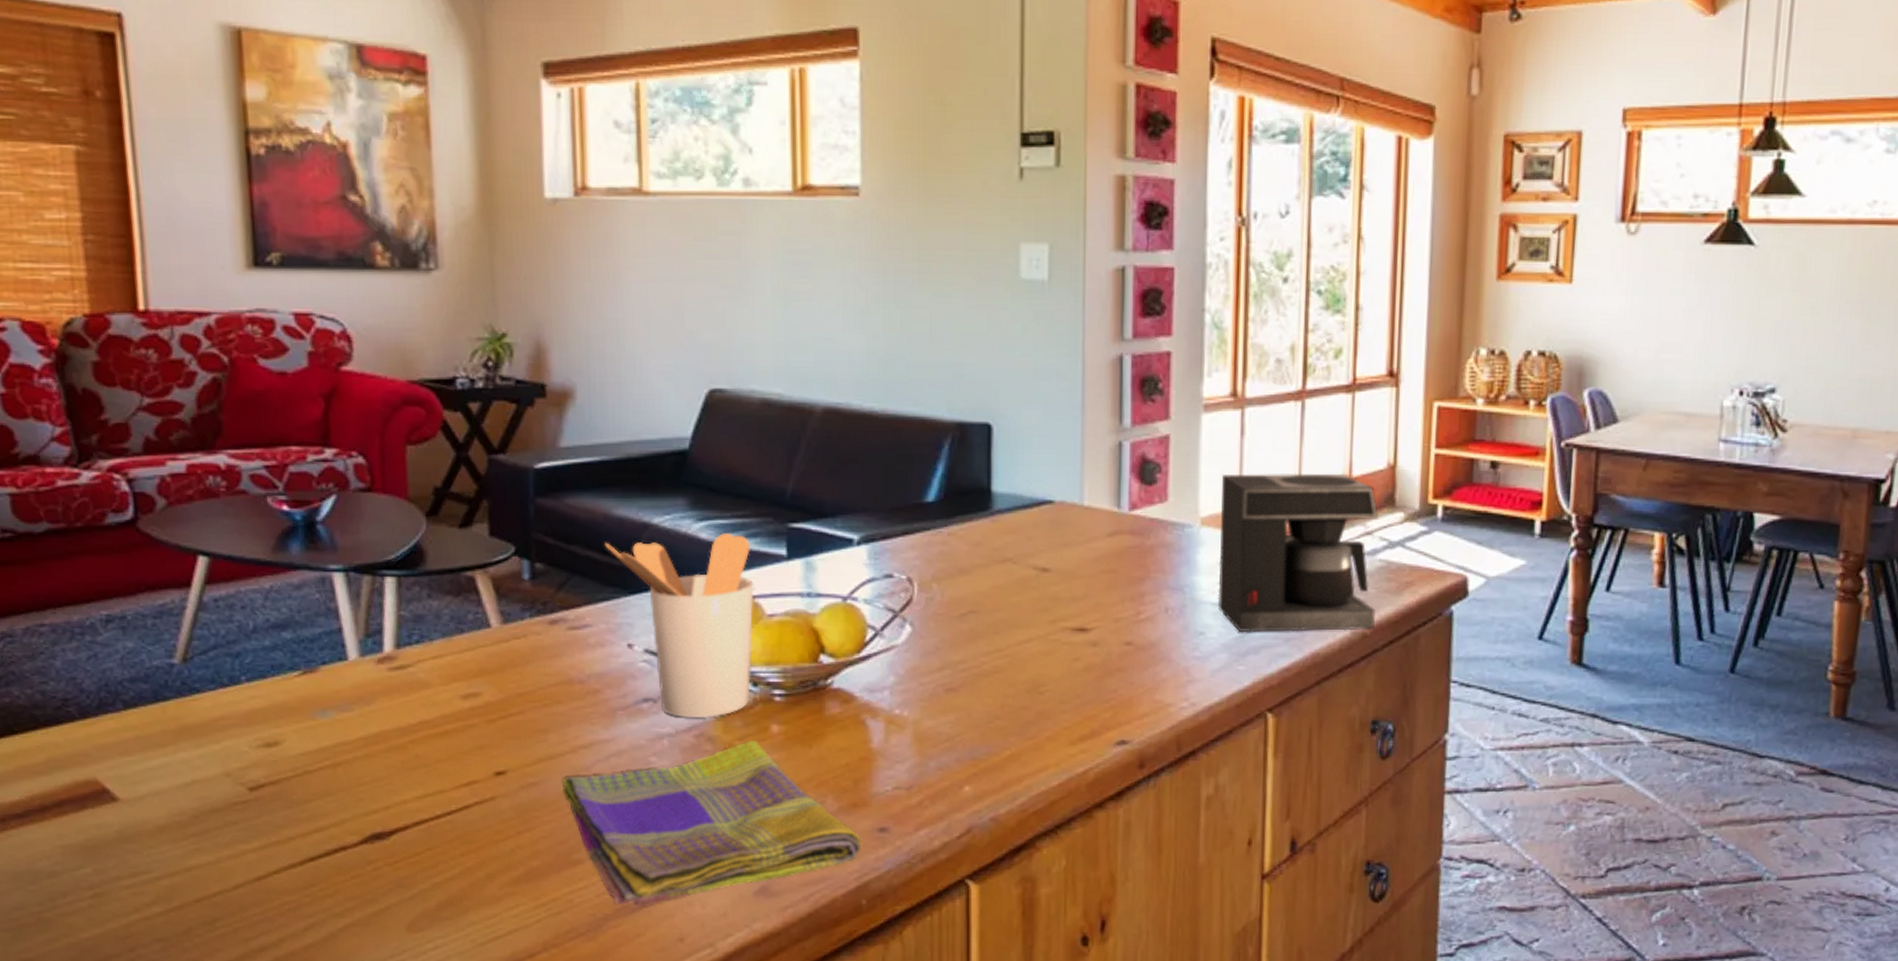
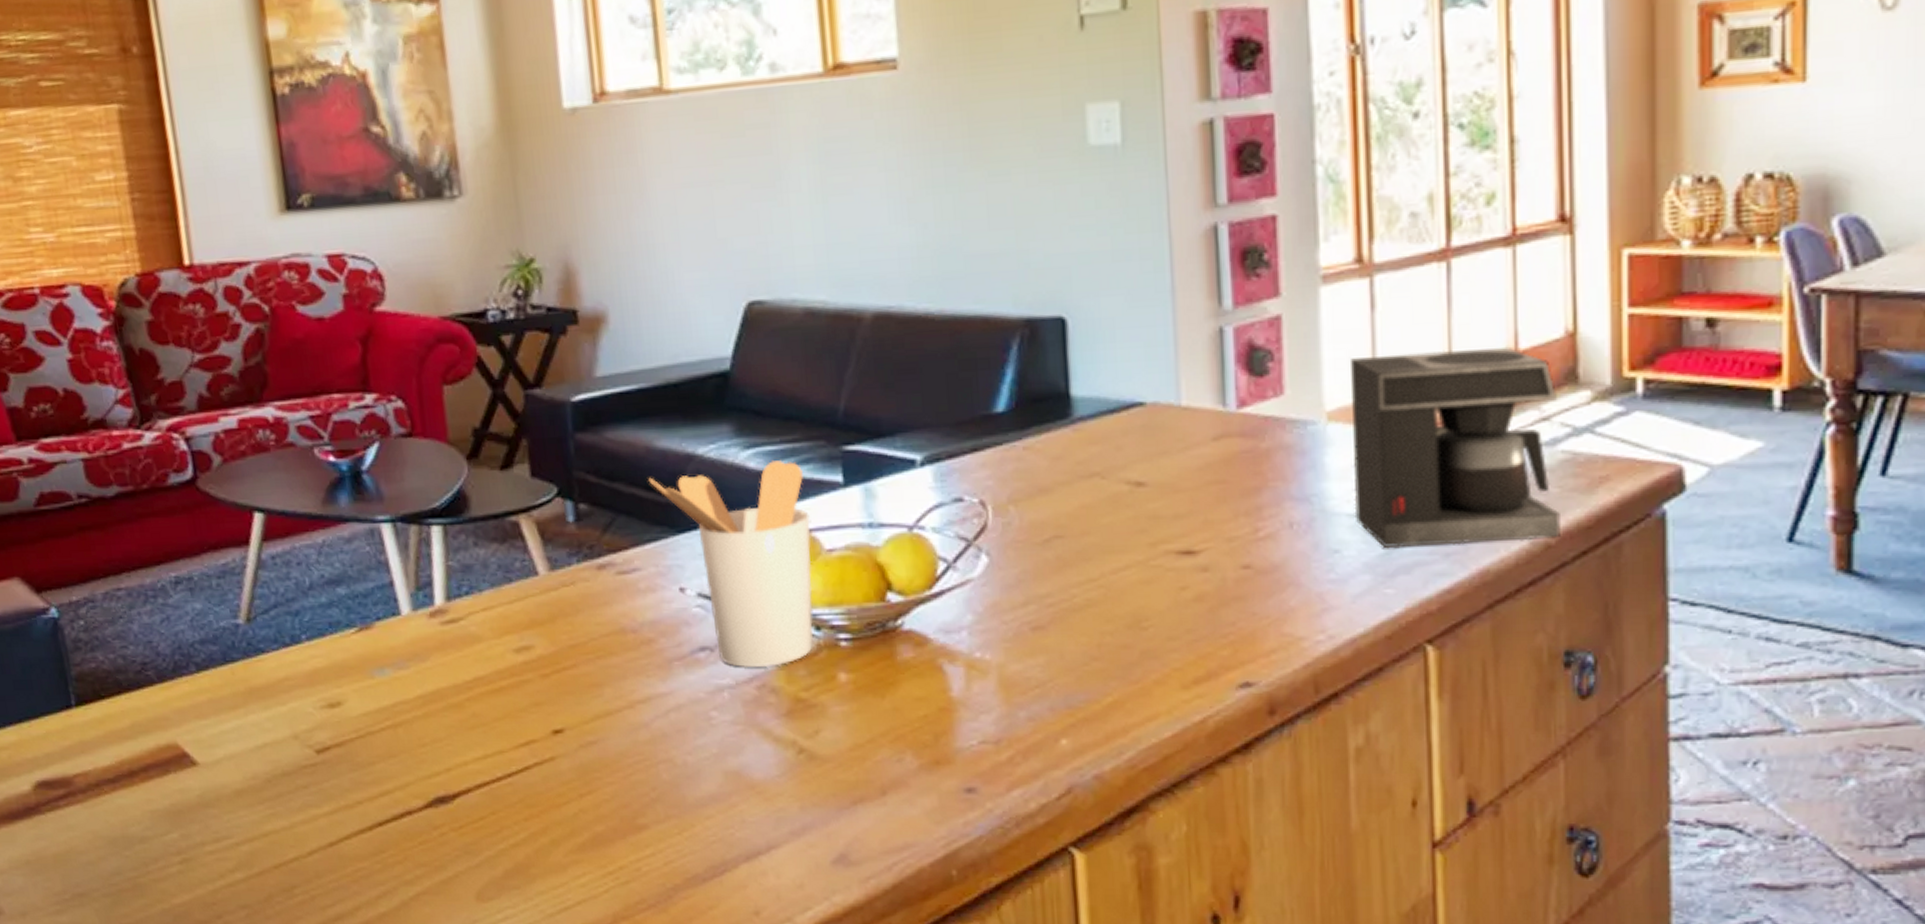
dish towel: present [561,740,862,908] -> none [620,691,948,878]

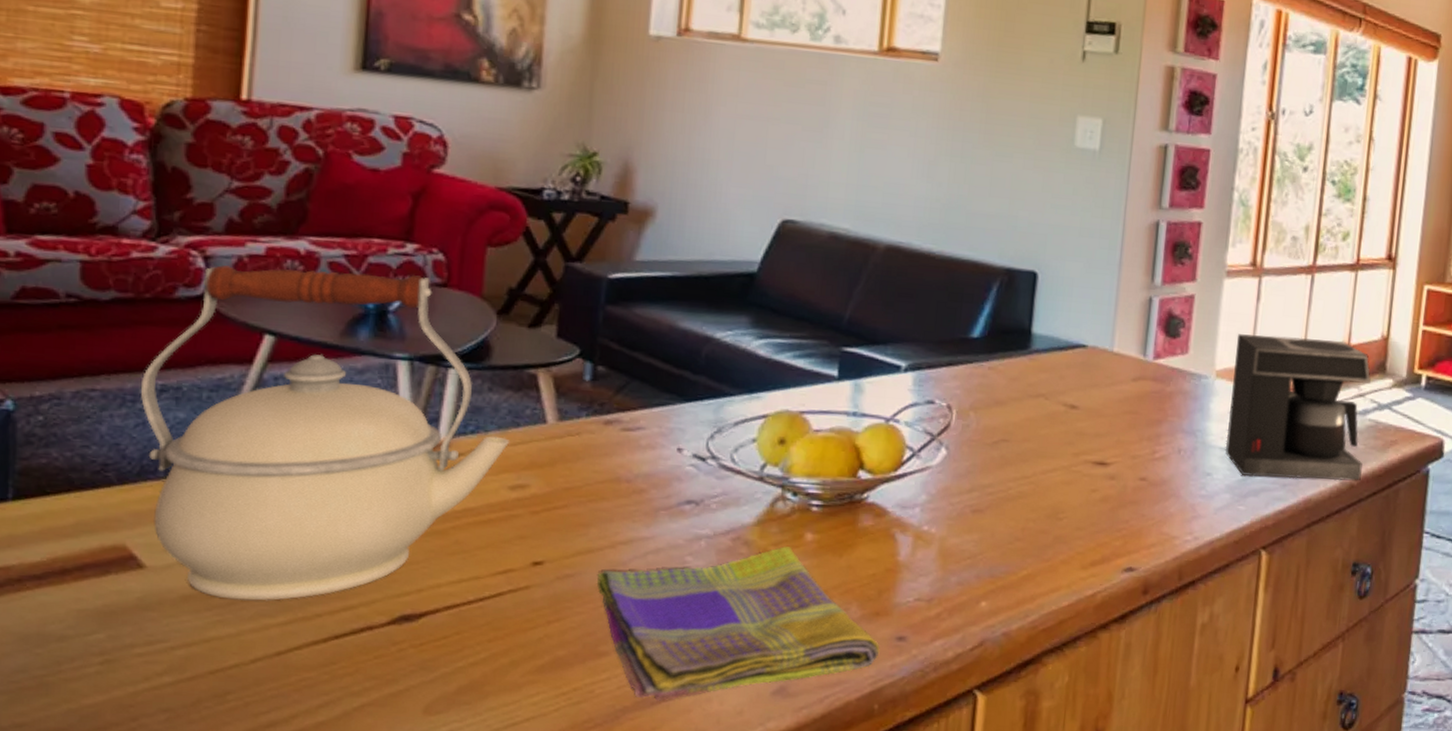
kettle: none [157,428,505,791] -> present [140,265,509,601]
dish towel: none [620,691,948,878] -> present [596,546,880,702]
utensil holder: present [648,460,813,668] -> none [666,351,806,523]

